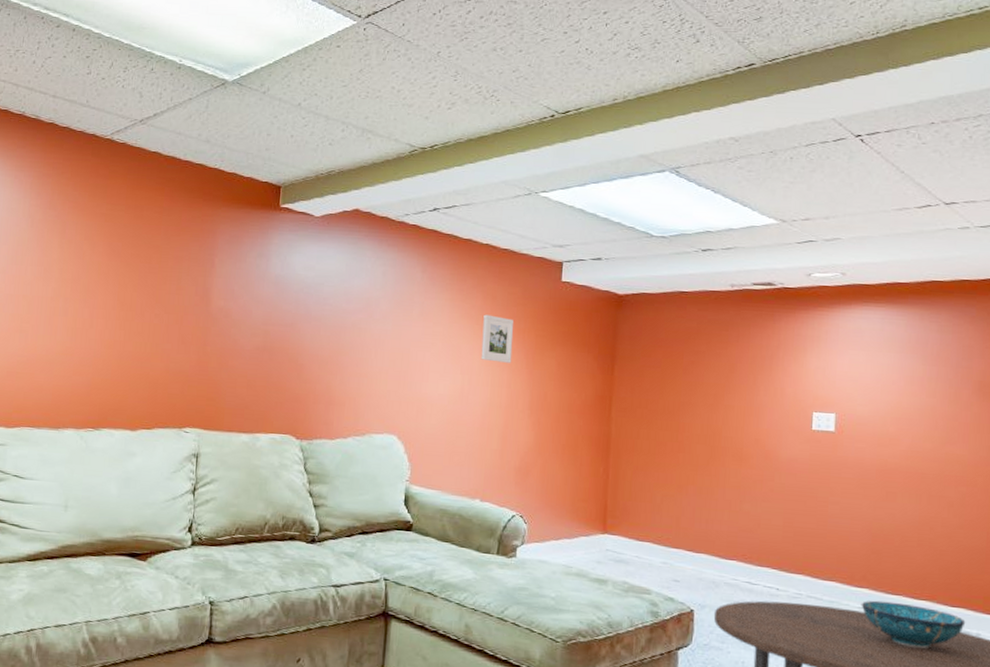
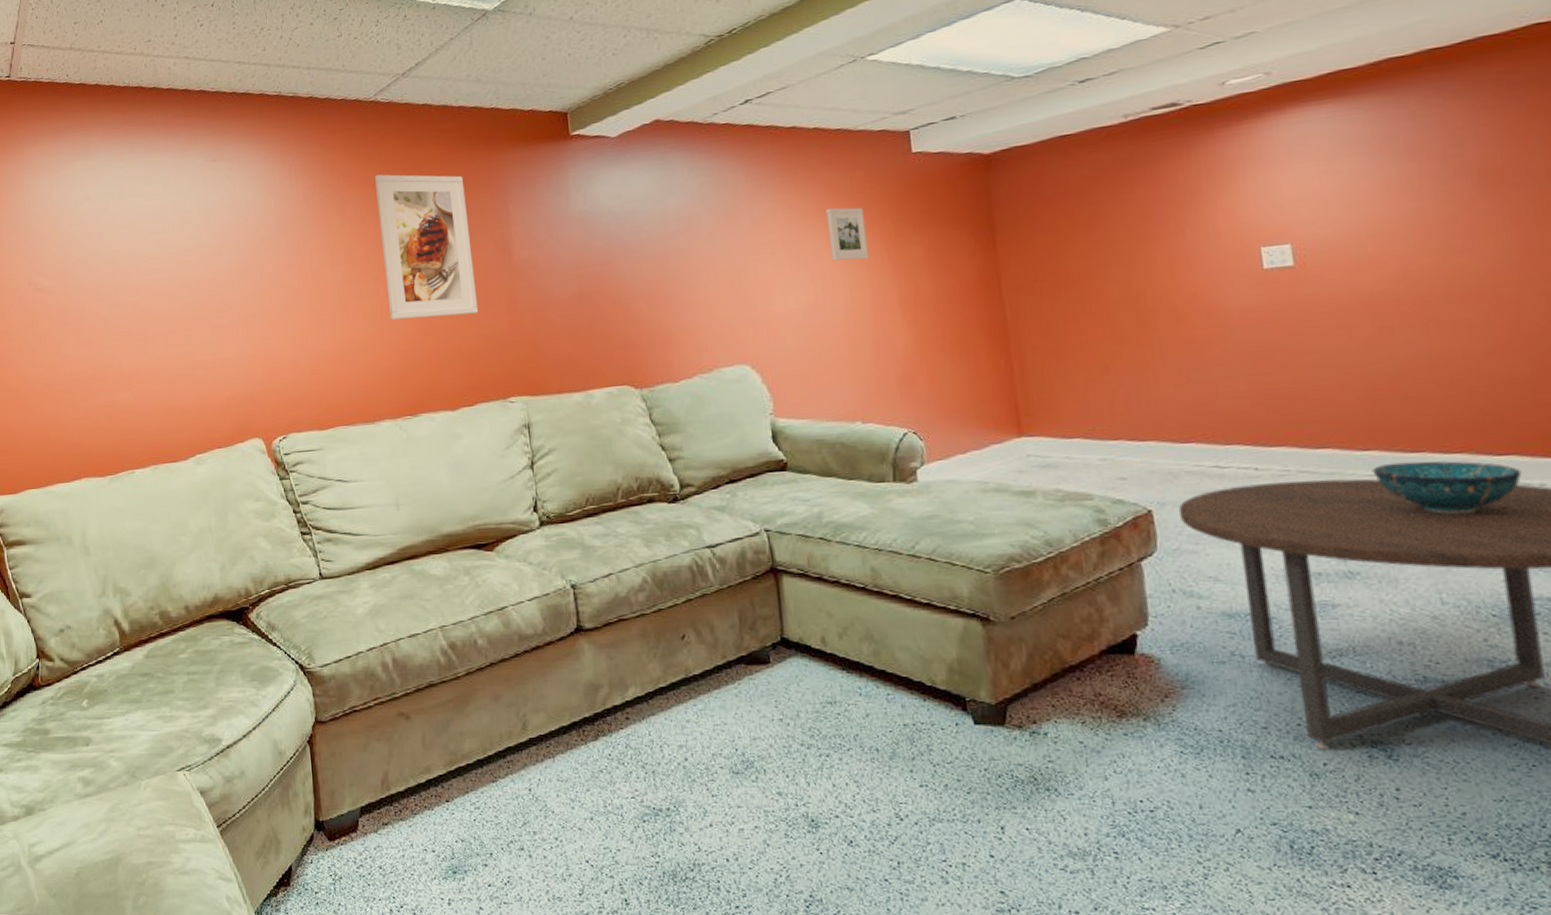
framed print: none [90,206,179,348] -> present [375,174,479,320]

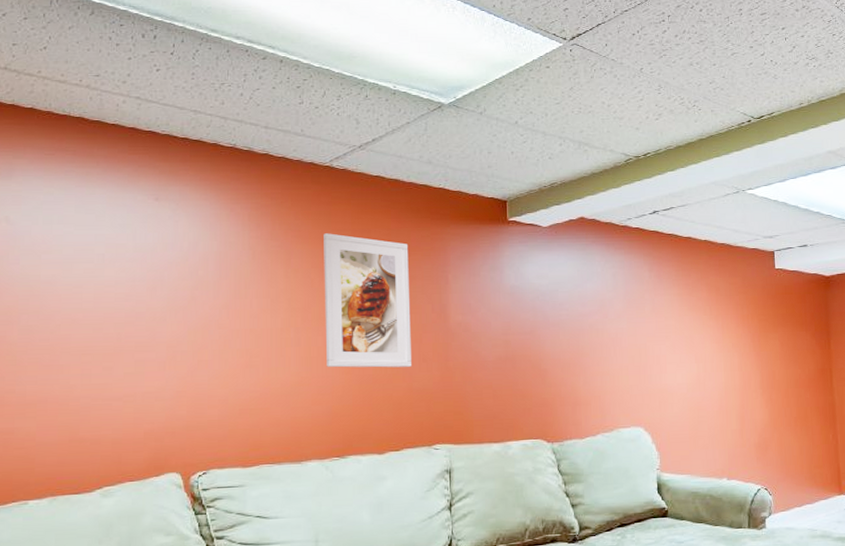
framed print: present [826,207,870,261] -> none [710,305,740,348]

